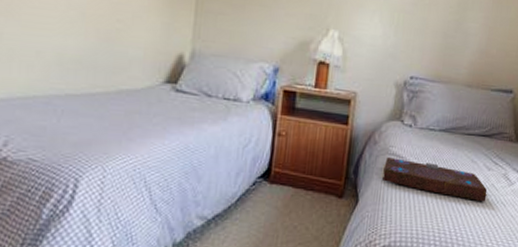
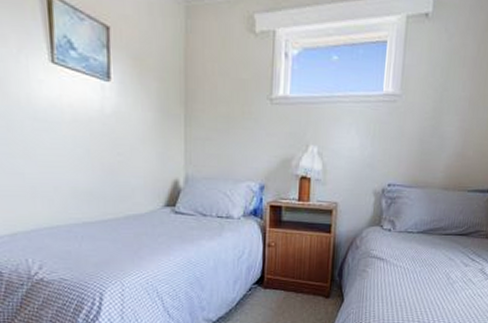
book: present [380,157,488,202] -> none [363,260,465,296]

